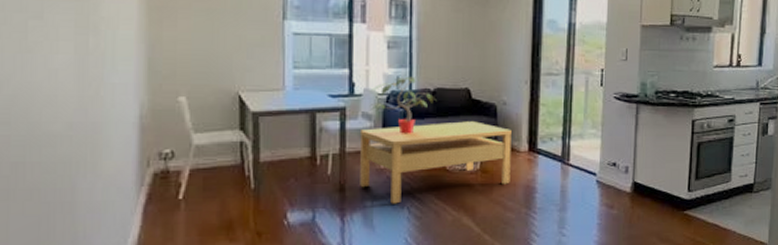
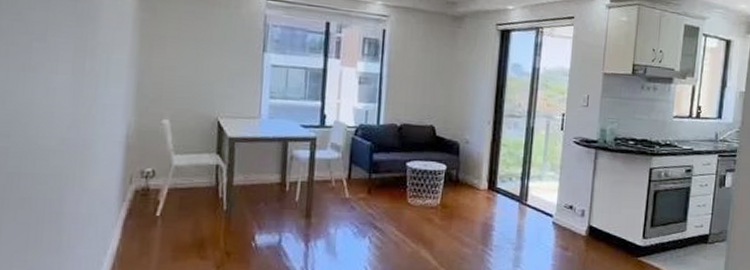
coffee table: present [359,121,512,204] -> none [325,157,473,233]
potted plant: present [371,76,437,134] -> none [340,111,403,167]

